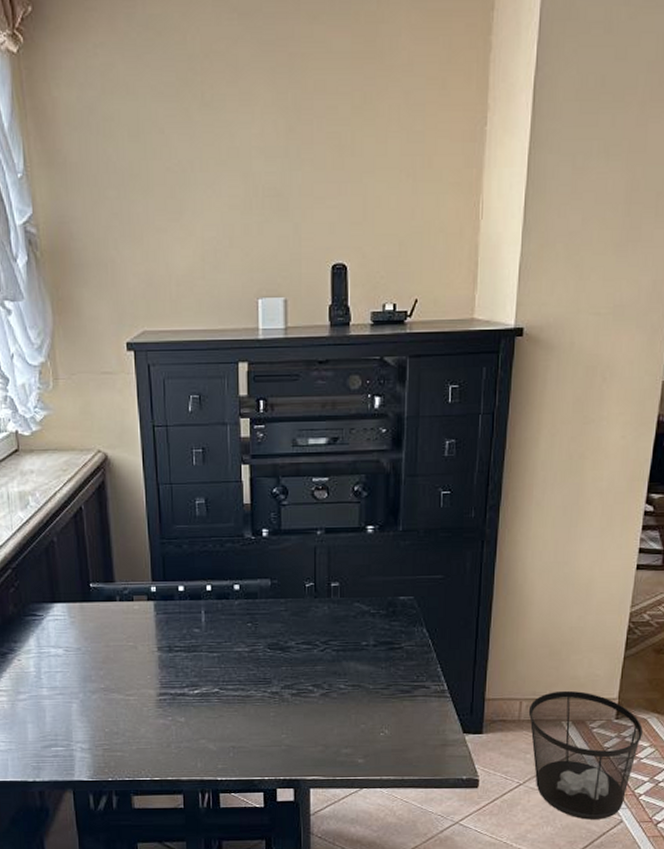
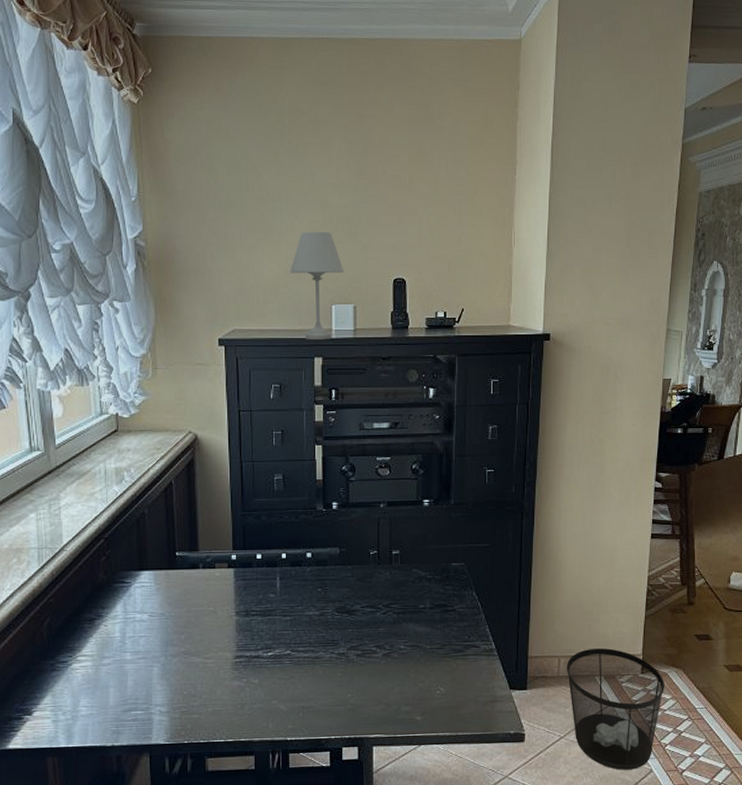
table lamp: none [206,209,273,341] -> present [289,232,345,340]

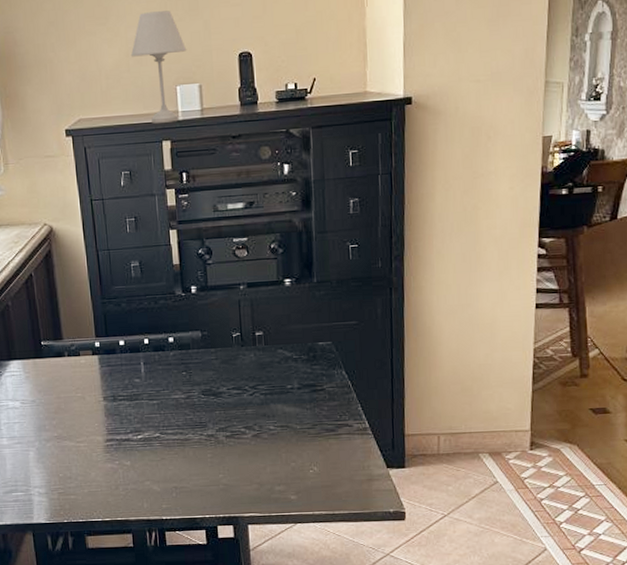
waste bin: present [566,647,664,770] -> none [446,424,557,549]

